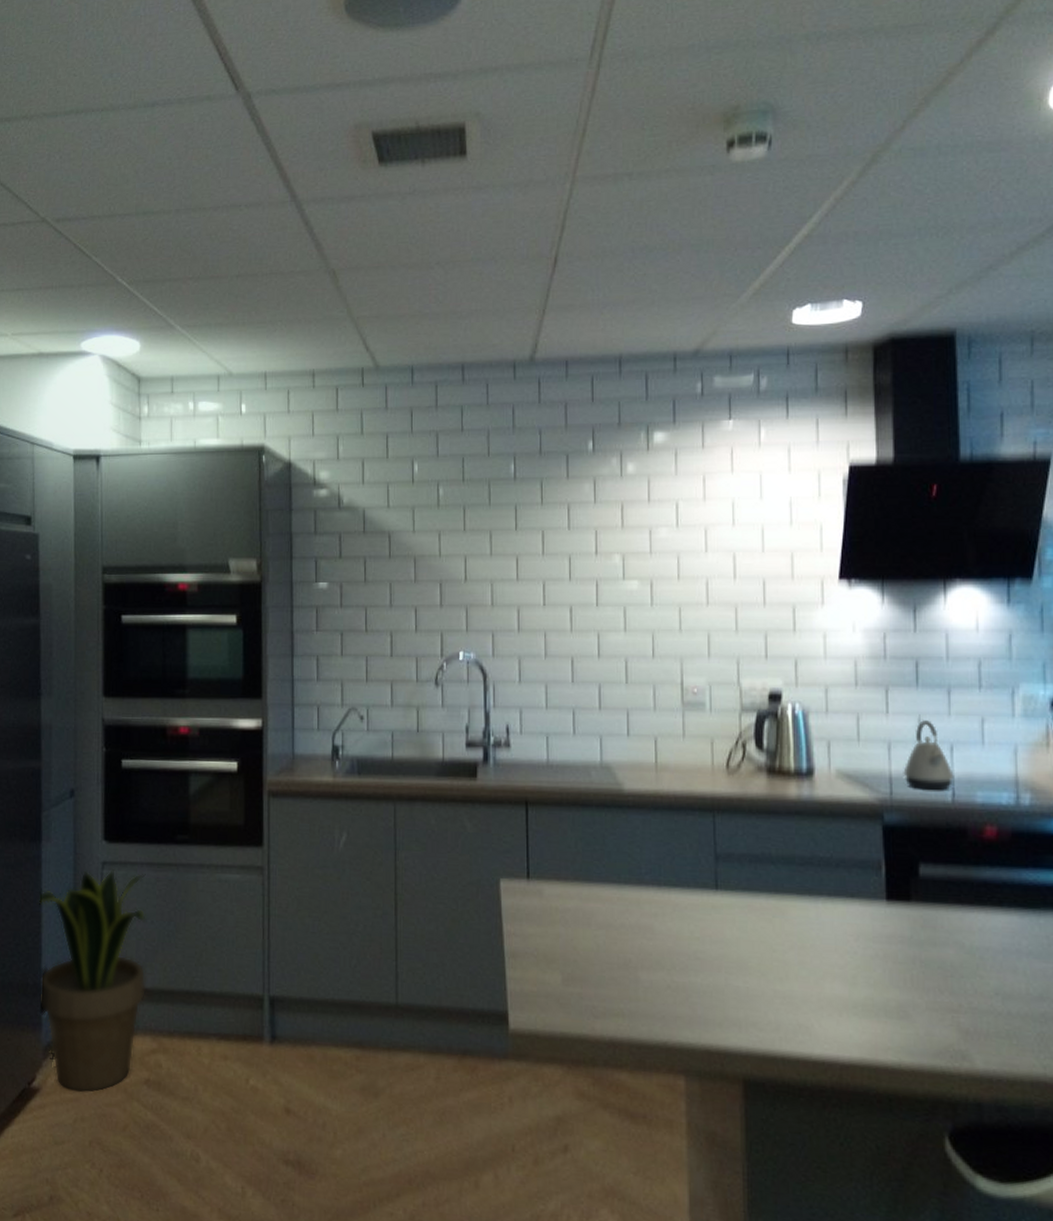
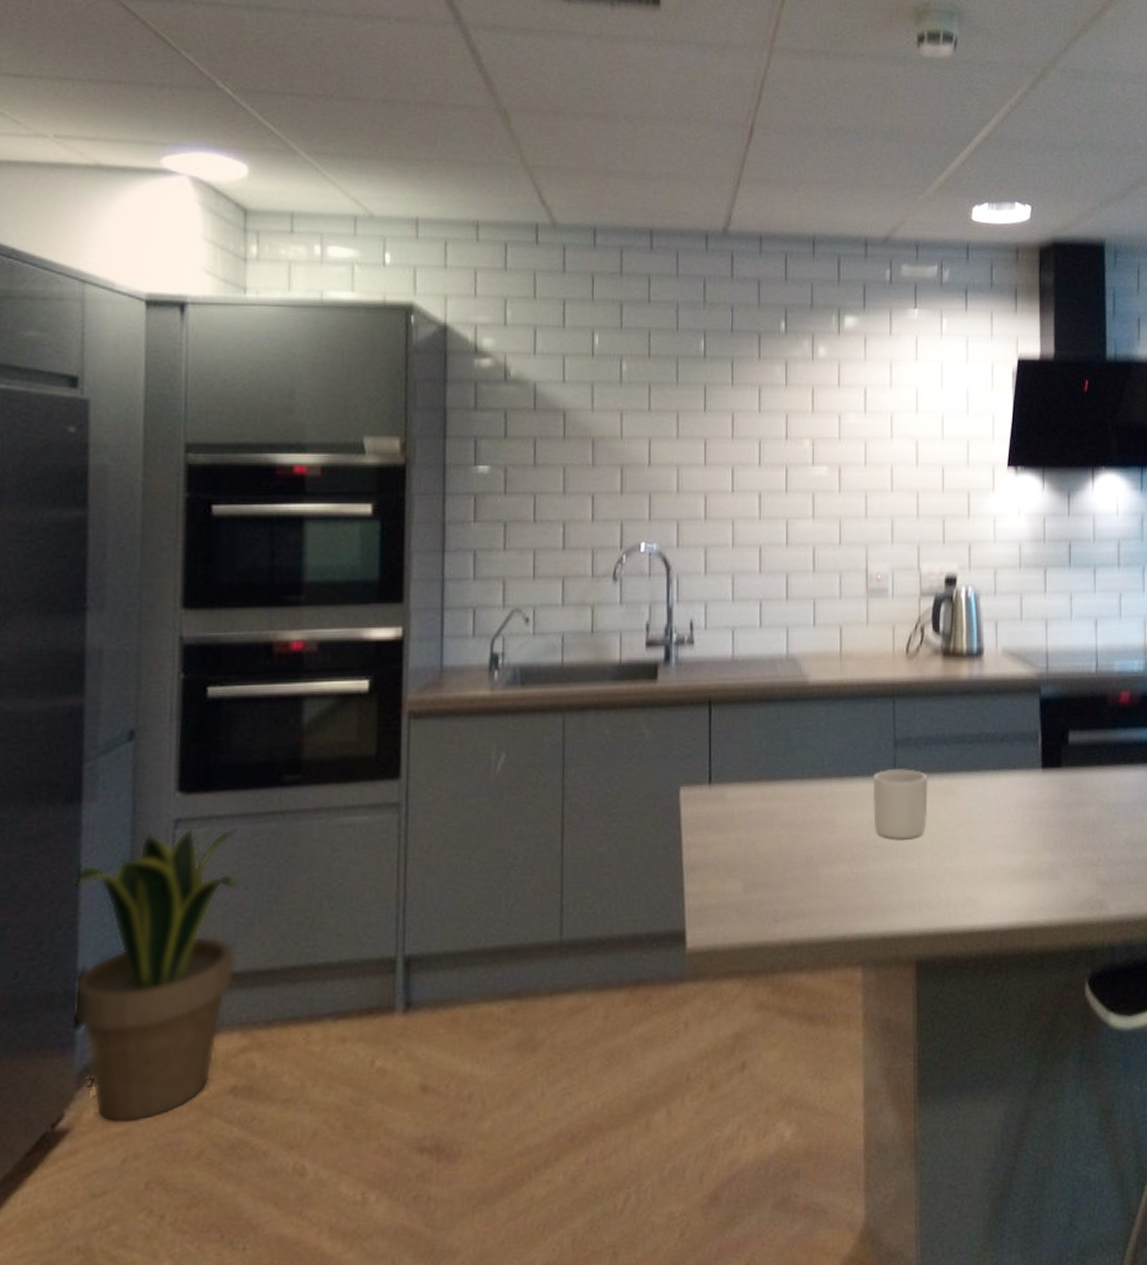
mug: none [693,882,754,956] -> present [873,768,928,840]
kettle: present [903,720,954,790] -> none [1057,598,1098,662]

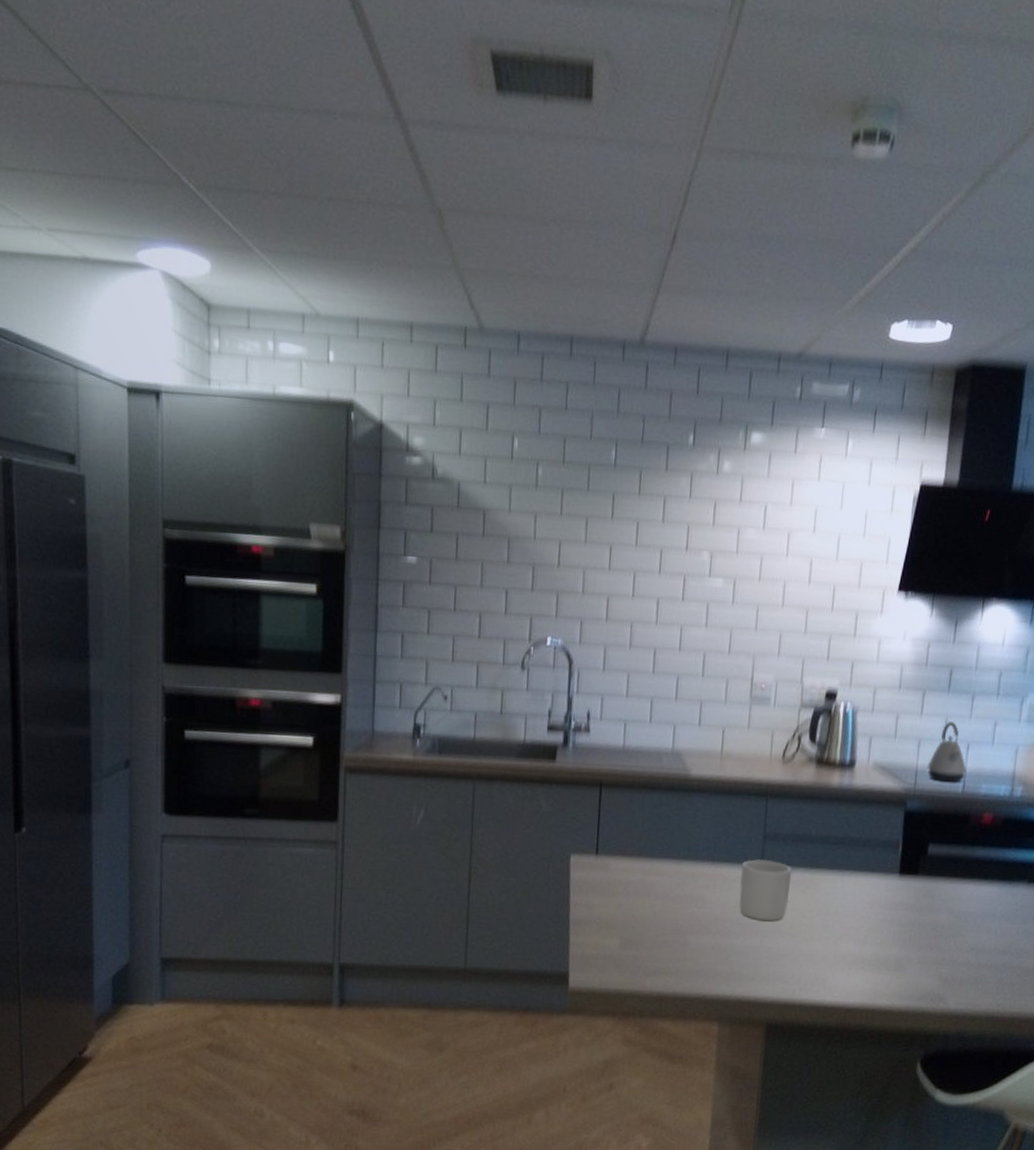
potted plant: present [72,827,239,1124] -> none [87,842,211,1060]
kettle: none [1057,598,1098,662] -> present [927,722,967,782]

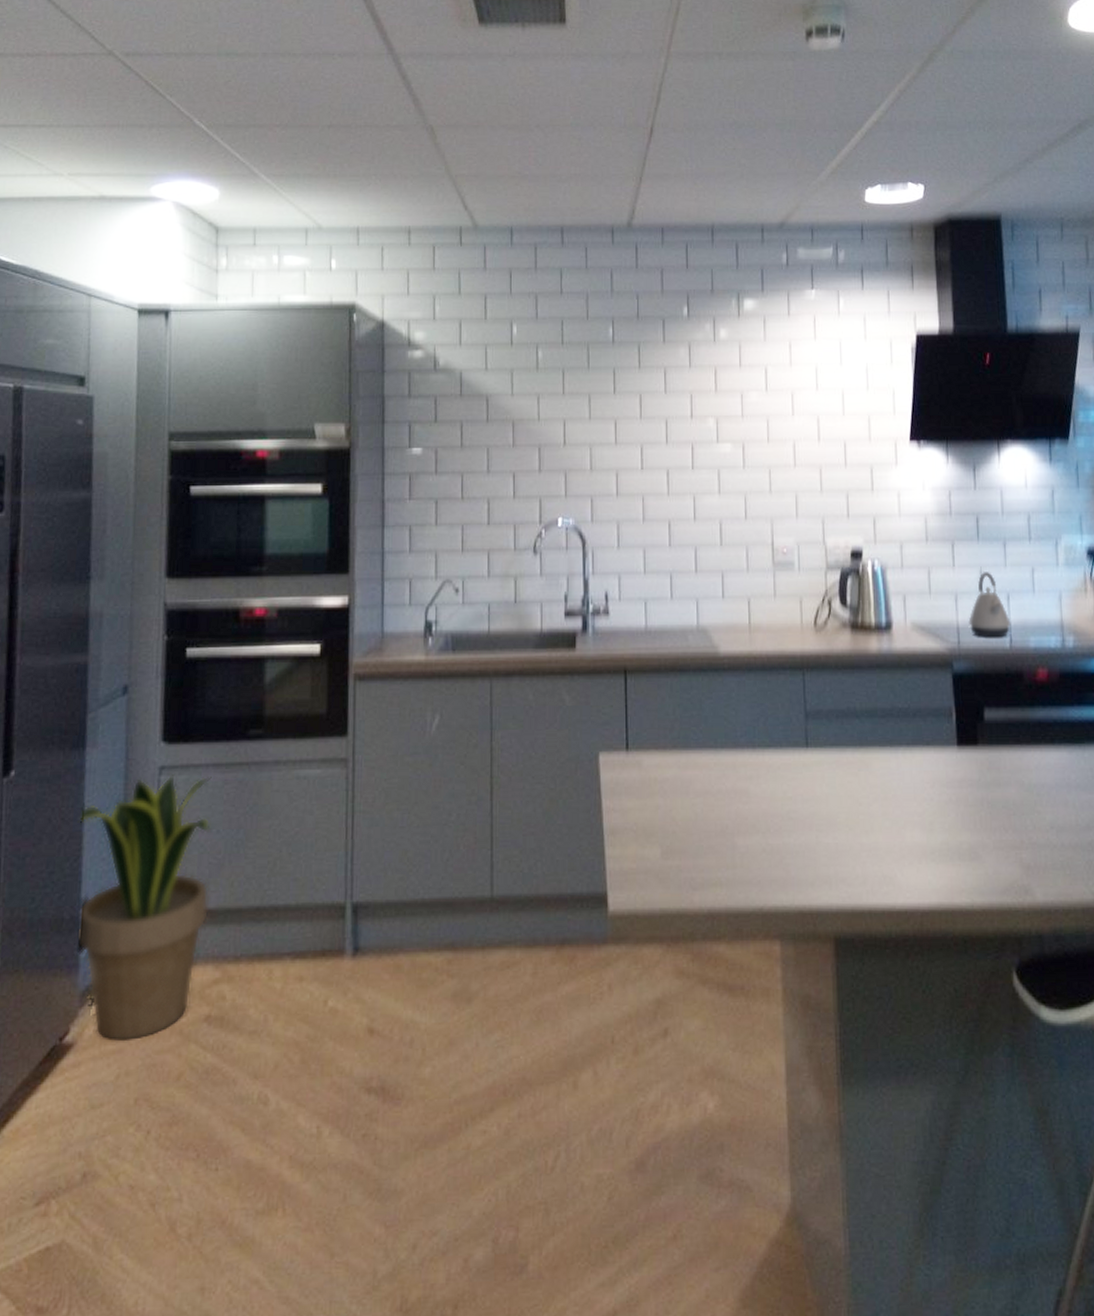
potted plant: none [87,842,211,1060] -> present [77,774,212,1042]
mug: present [739,859,792,921] -> none [785,740,841,813]

